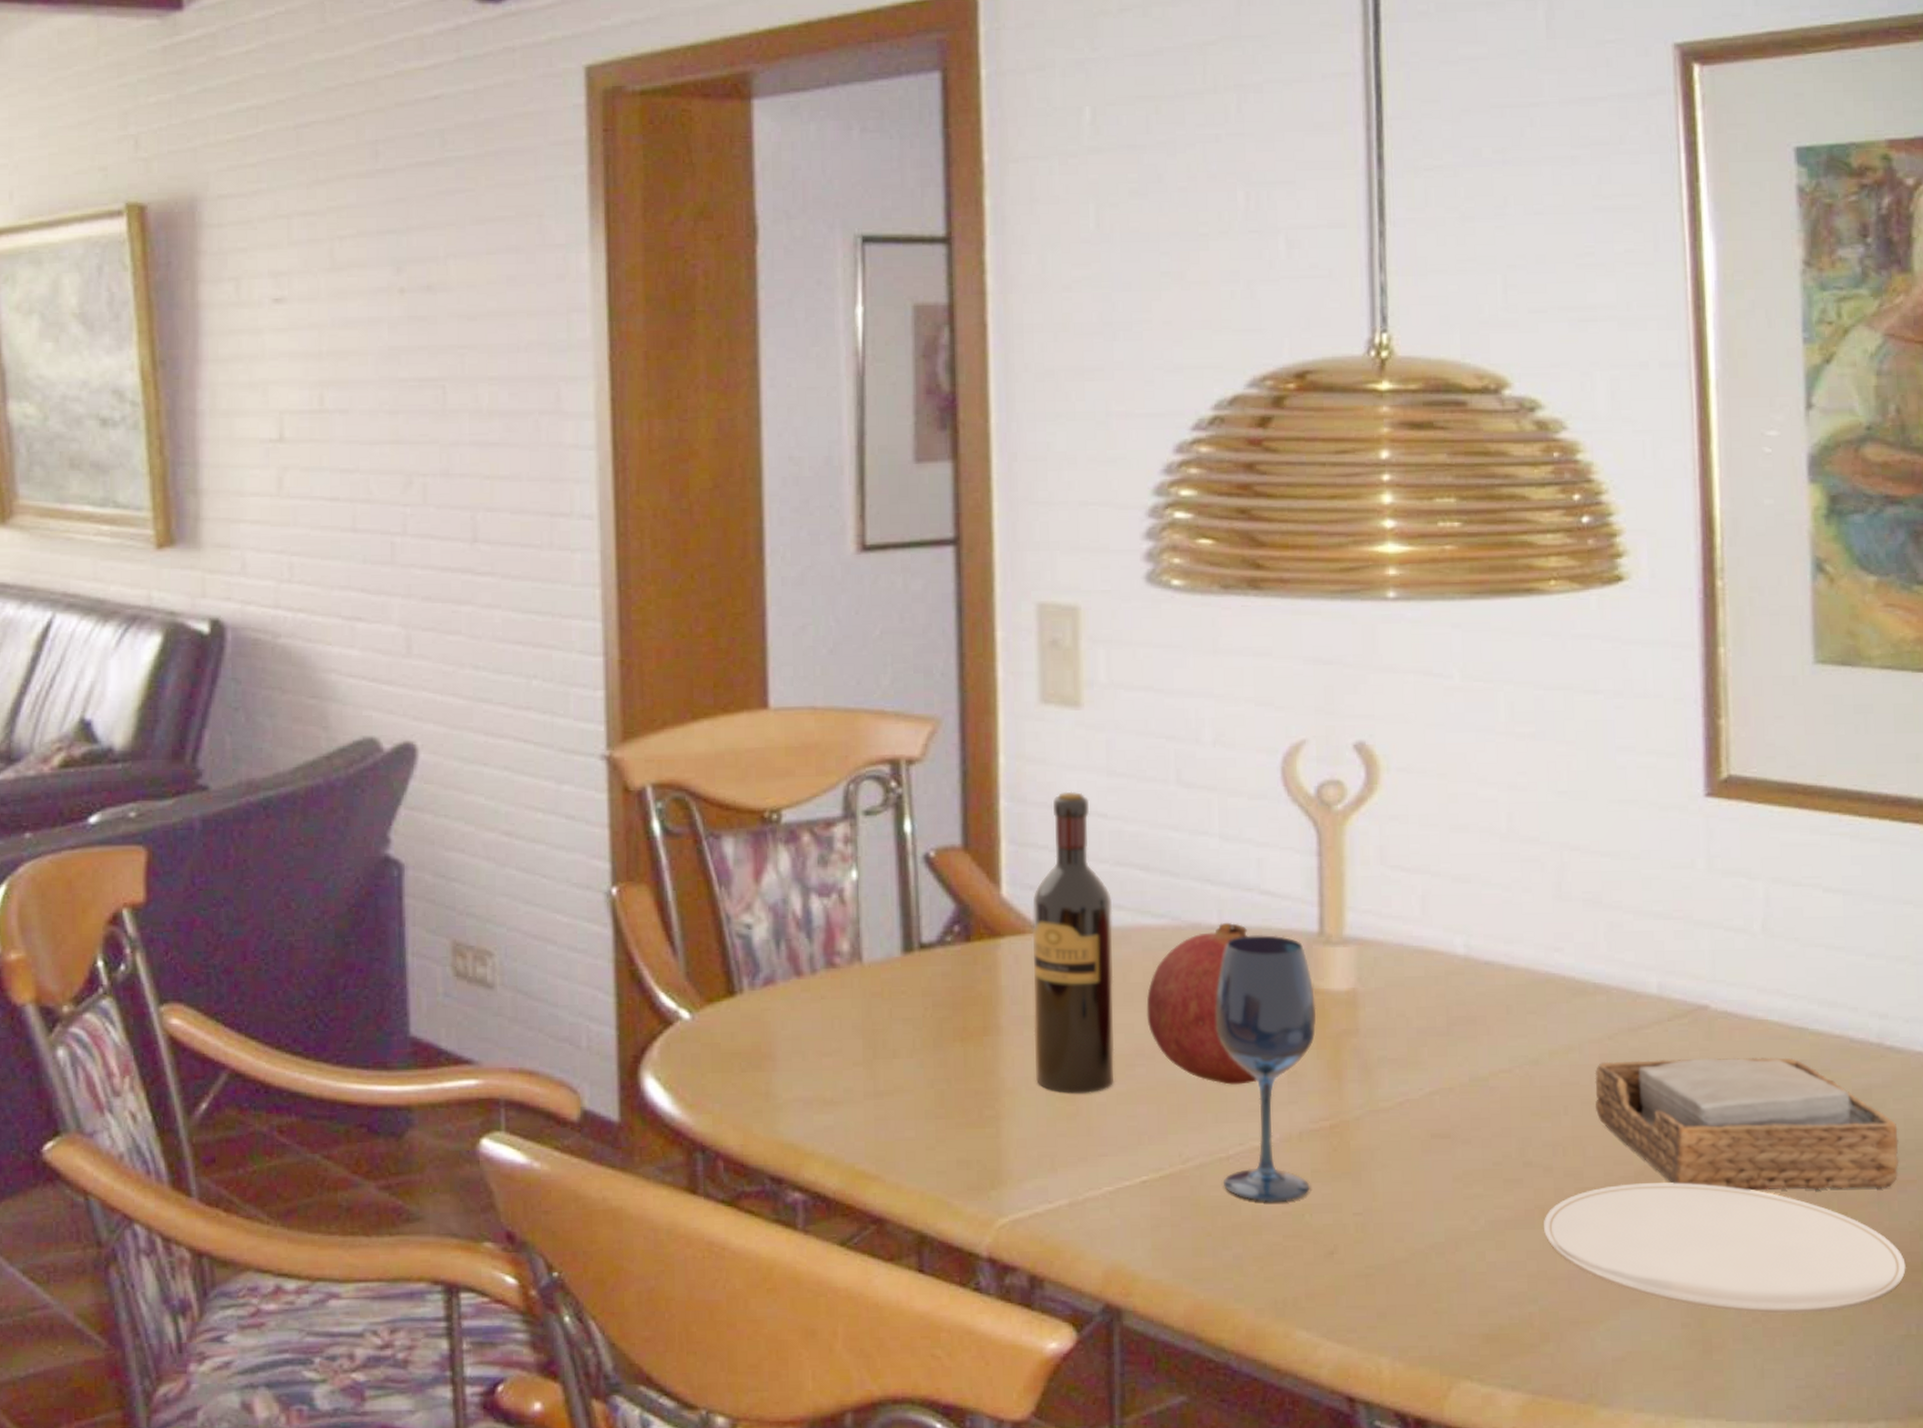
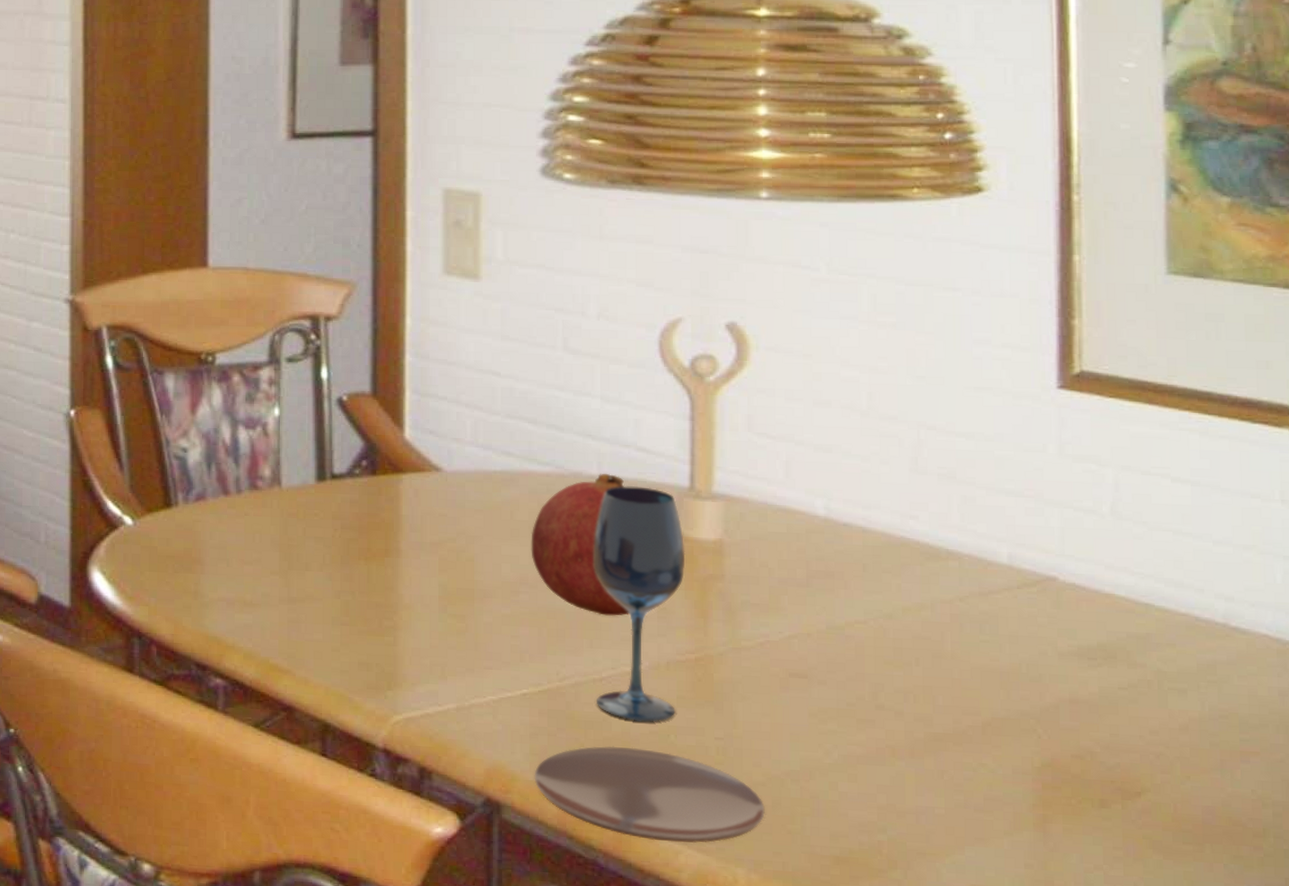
wine bottle: present [1032,791,1115,1094] -> none [429,351,503,613]
plate: none [1157,1232,1409,1336] -> present [534,746,765,844]
plate: present [1543,1182,1906,1314] -> none [893,733,1248,866]
napkin holder: present [1594,1057,1899,1191] -> none [945,620,1243,758]

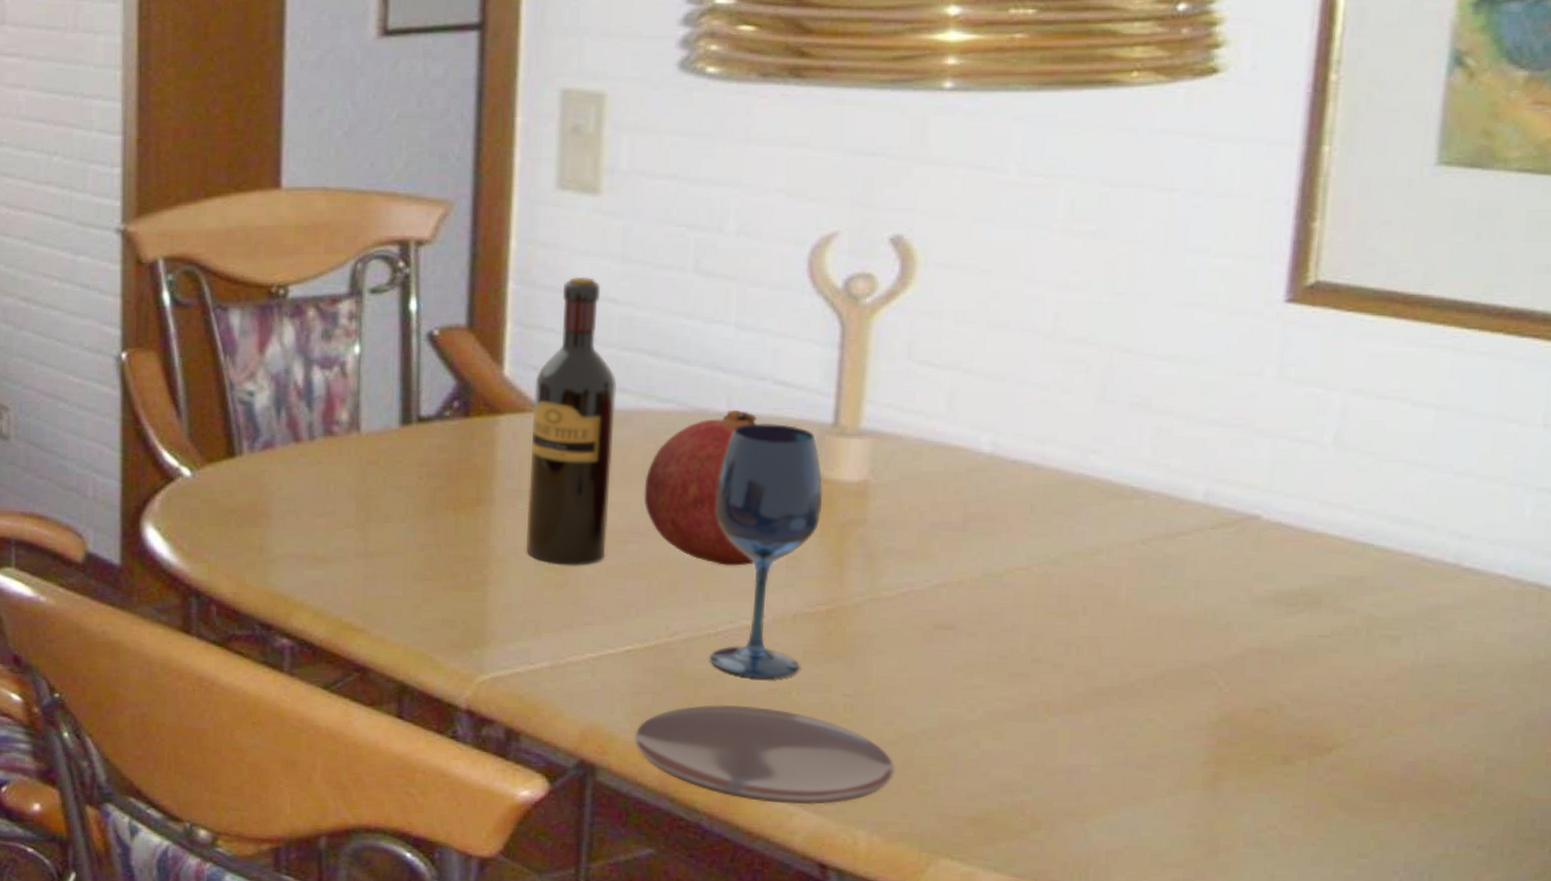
wine bottle: none [429,351,503,613] -> present [525,276,618,565]

